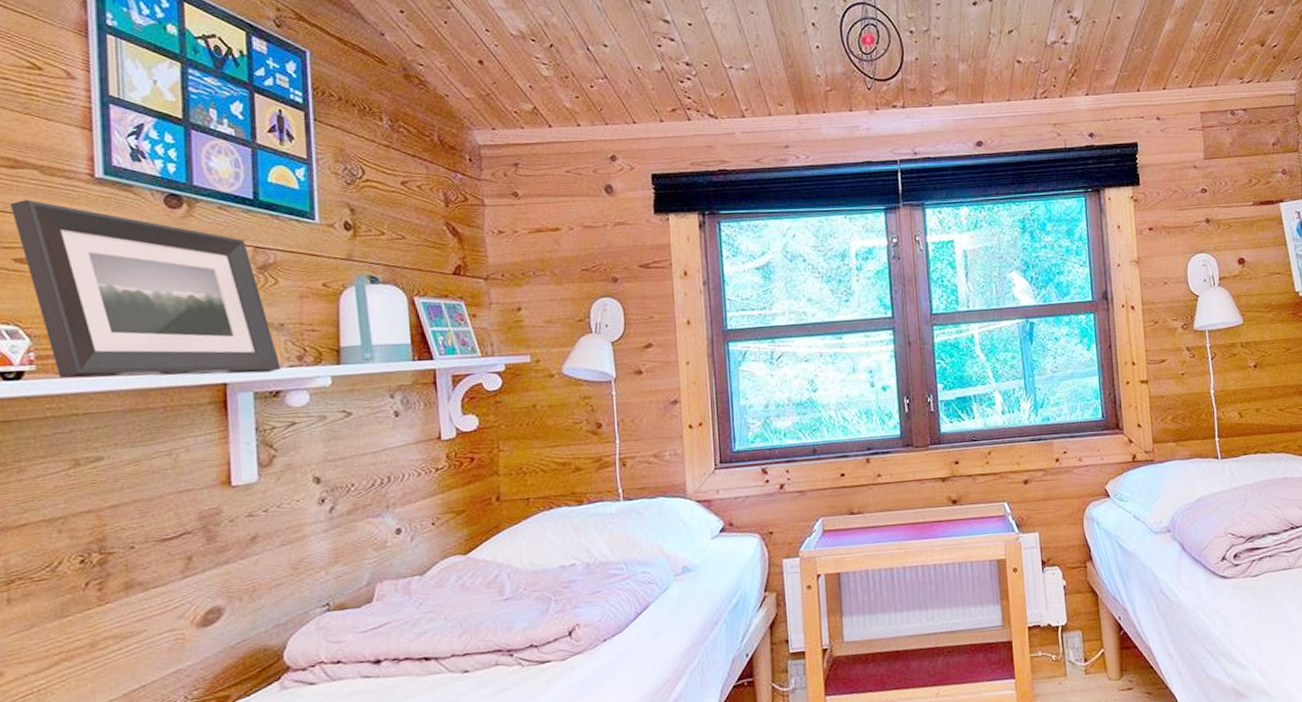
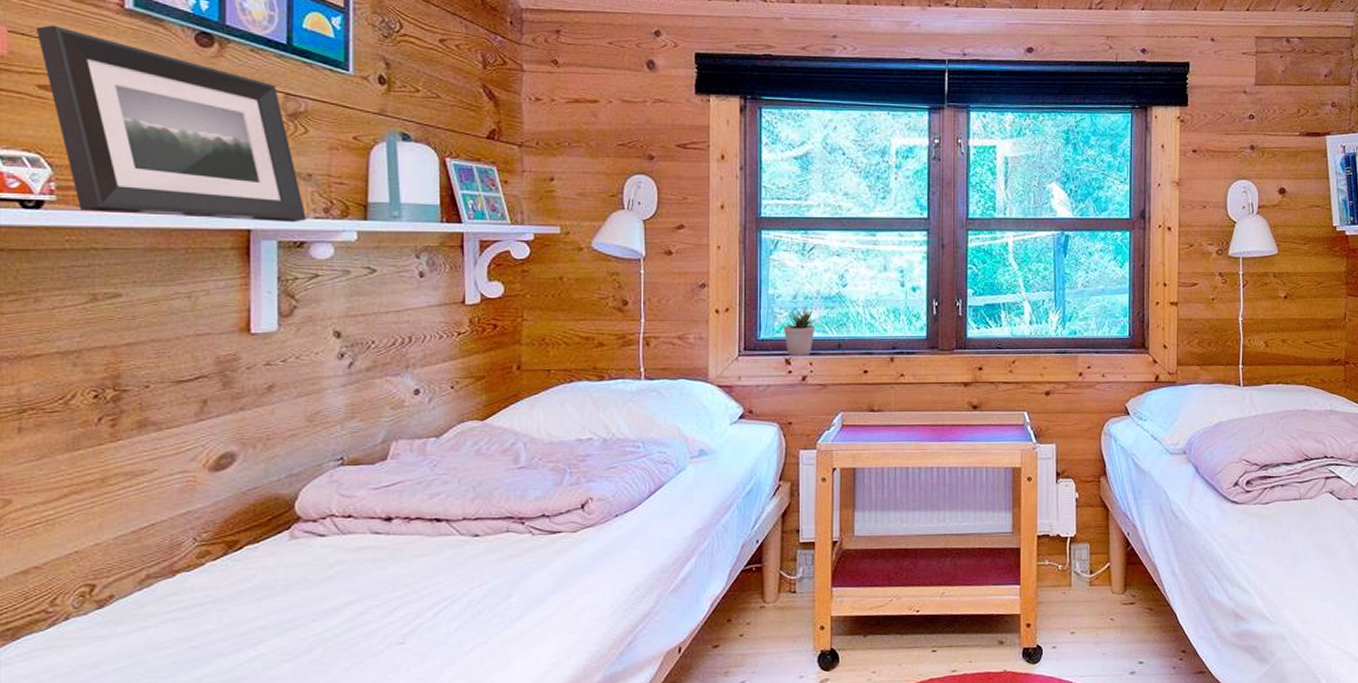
potted plant: none [758,416,789,466] -> present [784,308,815,357]

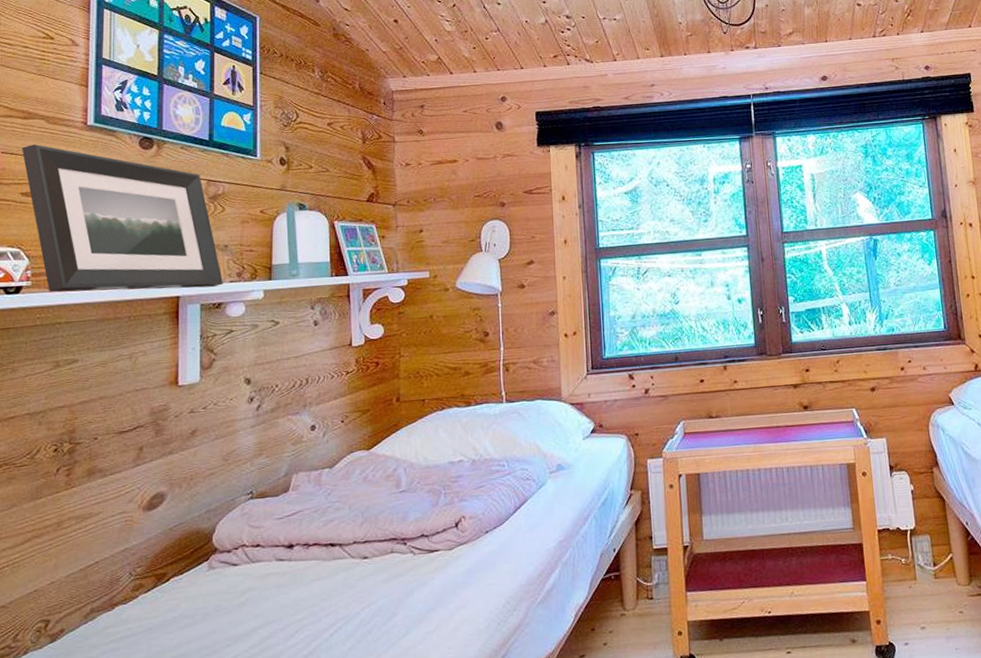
potted plant: present [784,308,815,357] -> none [626,326,654,372]

